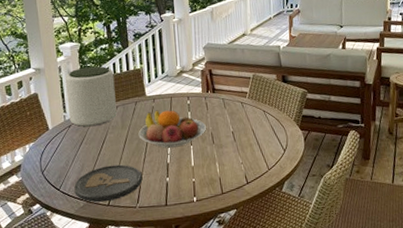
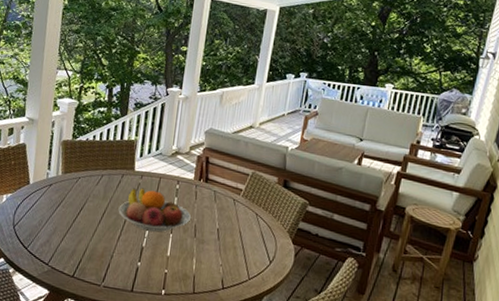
plant pot: present [65,66,117,127] -> none [52,127,107,191]
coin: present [74,164,143,203] -> none [41,234,114,273]

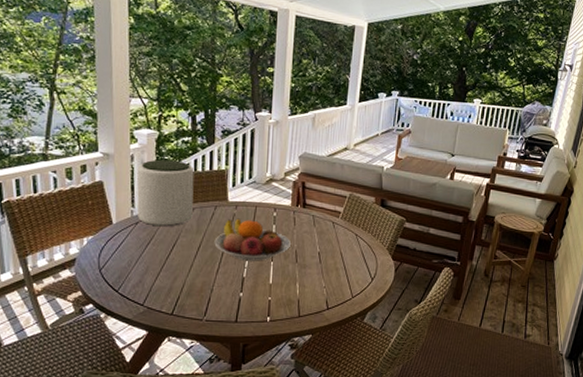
plant pot: none [52,127,107,191] -> present [137,159,194,227]

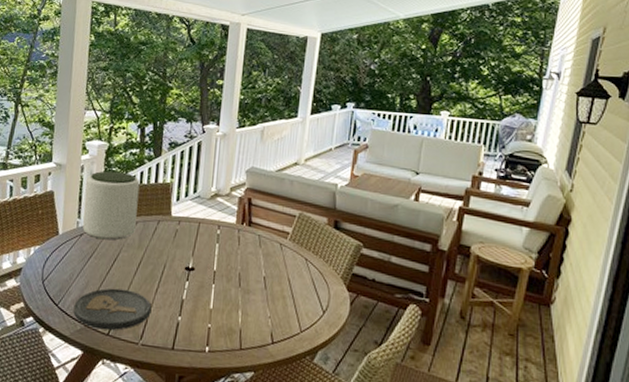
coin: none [135,271,214,311] -> present [73,288,152,331]
fruit bowl: present [214,218,291,261] -> none [155,234,234,283]

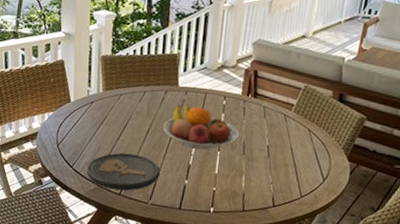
plant pot: present [83,171,140,240] -> none [93,41,148,108]
fruit bowl: none [155,234,234,283] -> present [163,104,239,150]

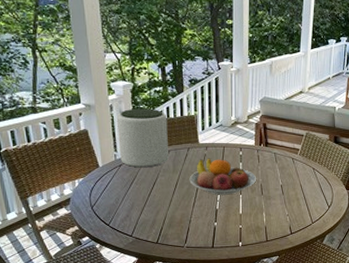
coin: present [87,152,160,191] -> none [123,206,191,240]
plant pot: none [93,41,148,108] -> present [116,108,169,168]

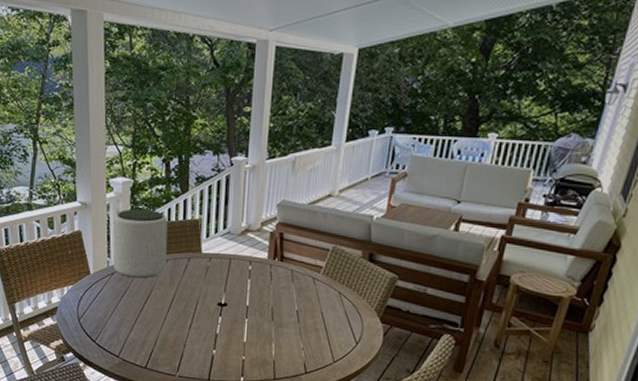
fruit bowl: present [189,158,256,195] -> none [187,271,267,318]

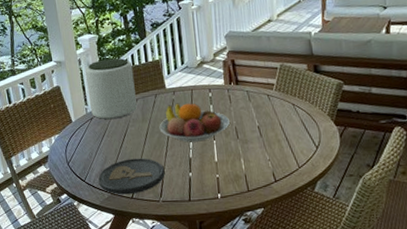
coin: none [111,324,187,364] -> present [98,158,165,195]
fruit bowl: none [187,271,267,318] -> present [159,103,230,142]

